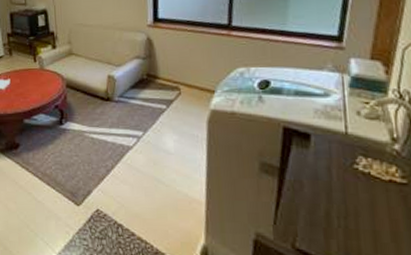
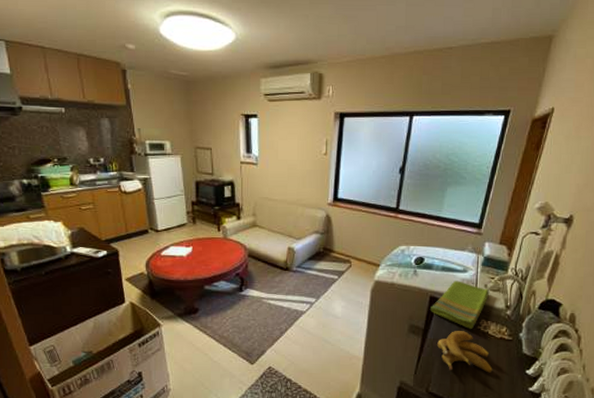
dish towel: none [285,107,366,168] -> present [430,280,490,329]
banana: none [300,170,384,227] -> present [437,331,493,373]

